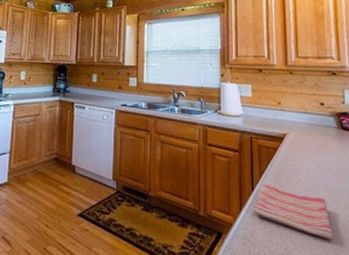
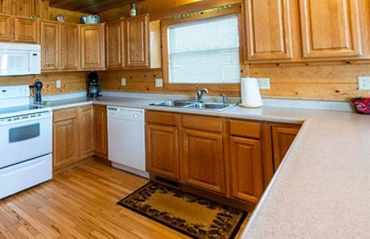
dish towel: present [253,184,333,241] -> none [275,167,350,214]

